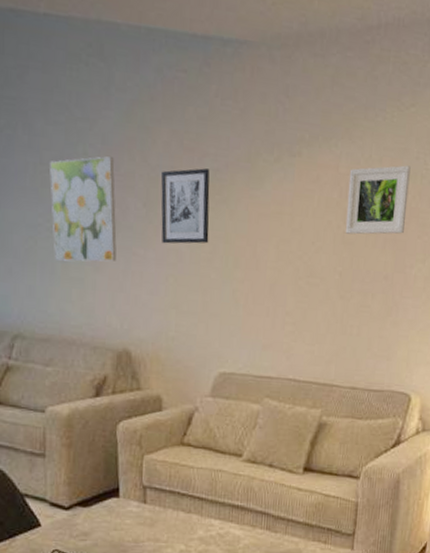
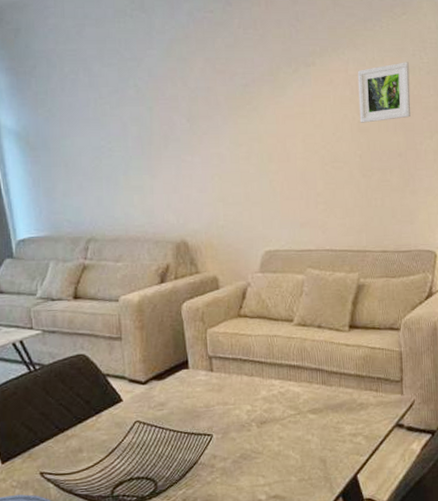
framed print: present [50,156,117,262] -> none [108,86,168,173]
wall art: present [161,168,210,244] -> none [200,85,245,149]

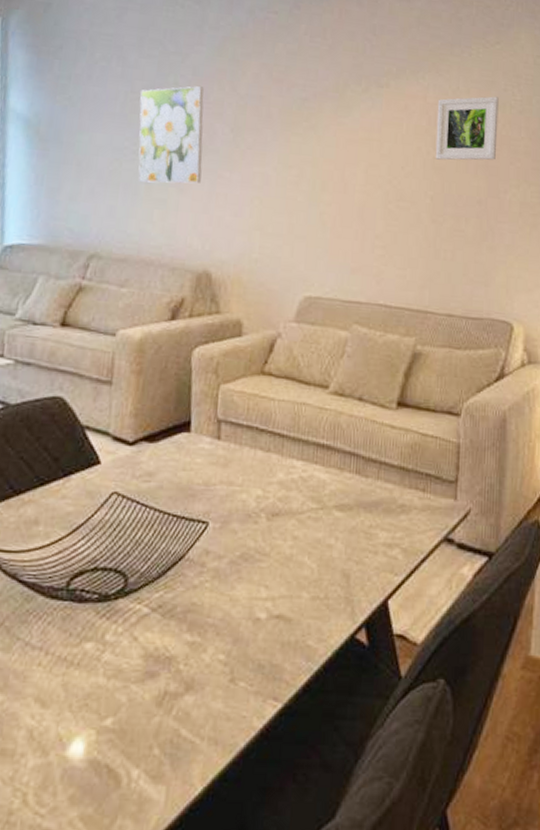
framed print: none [108,86,168,173] -> present [138,86,204,184]

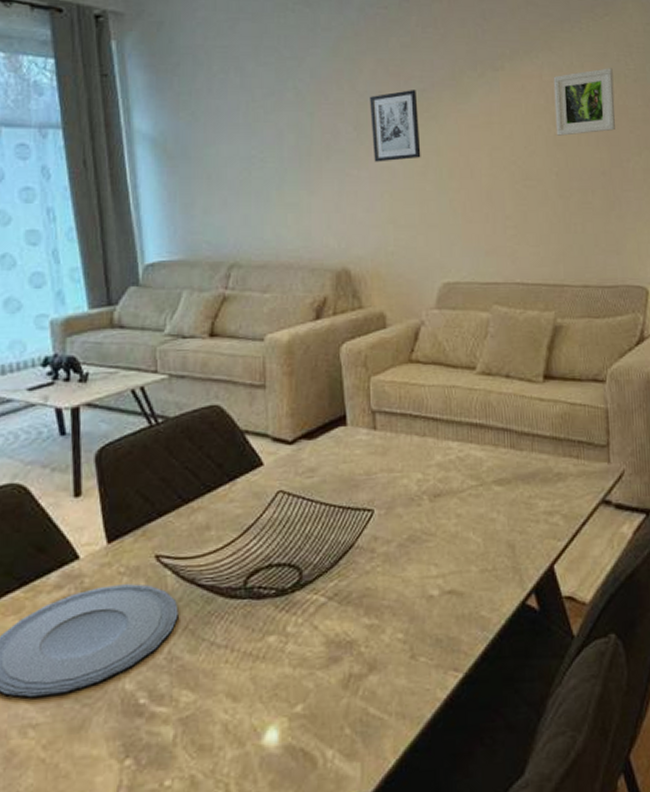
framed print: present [138,86,204,184] -> none [262,89,330,188]
wall art: none [248,97,298,168] -> present [370,90,421,162]

